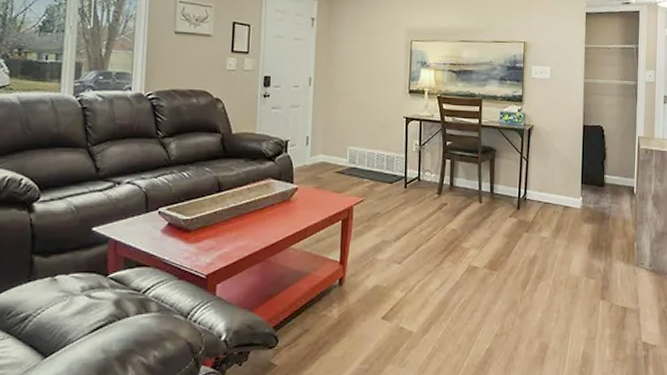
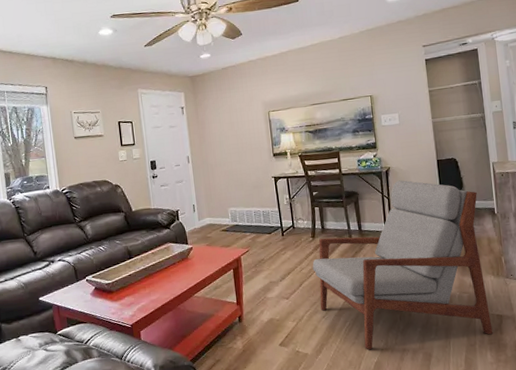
armchair: none [433,142,619,333] -> present [312,180,493,350]

